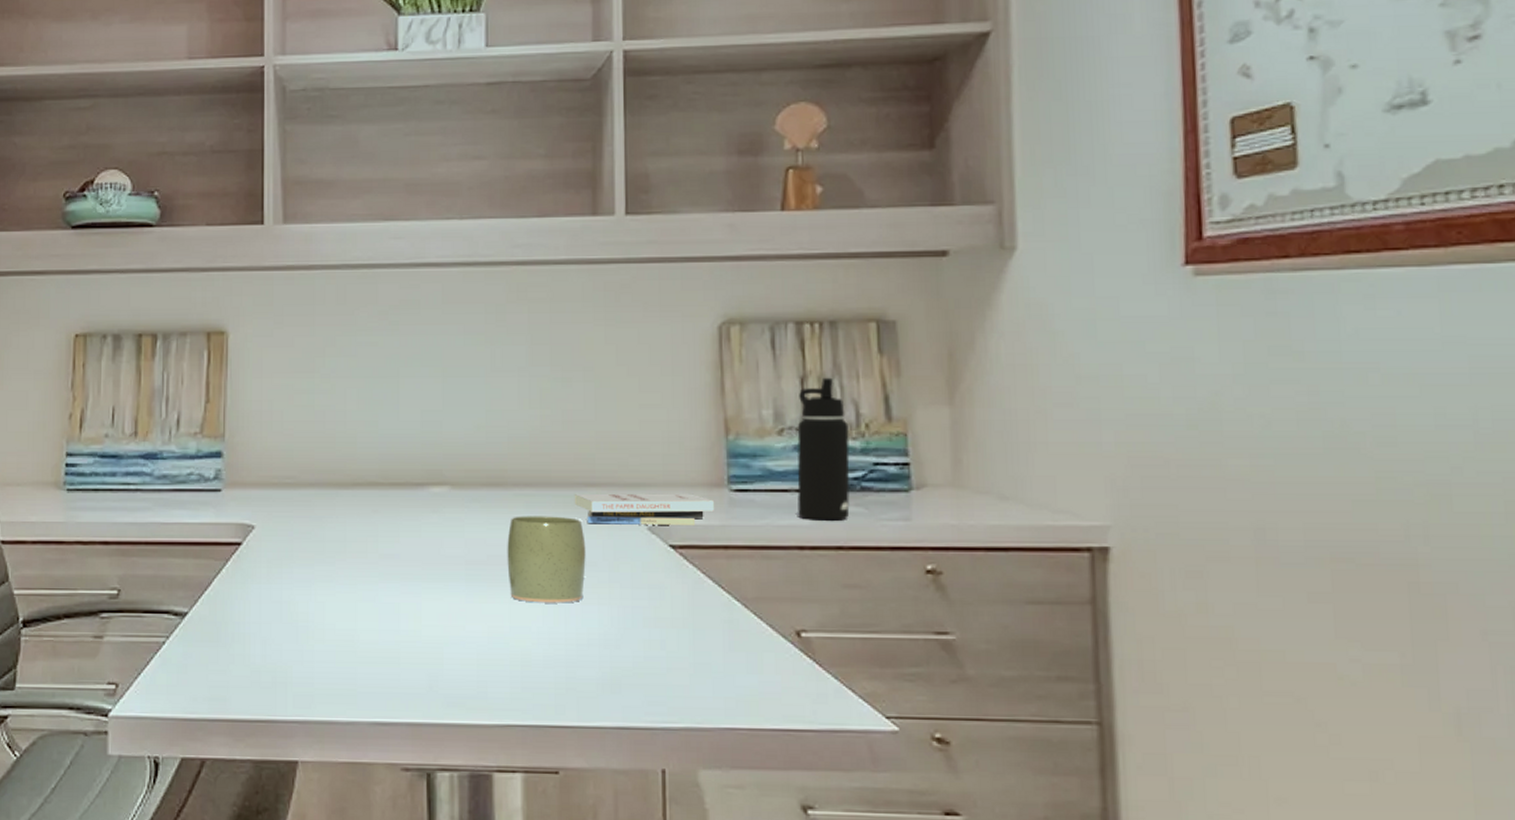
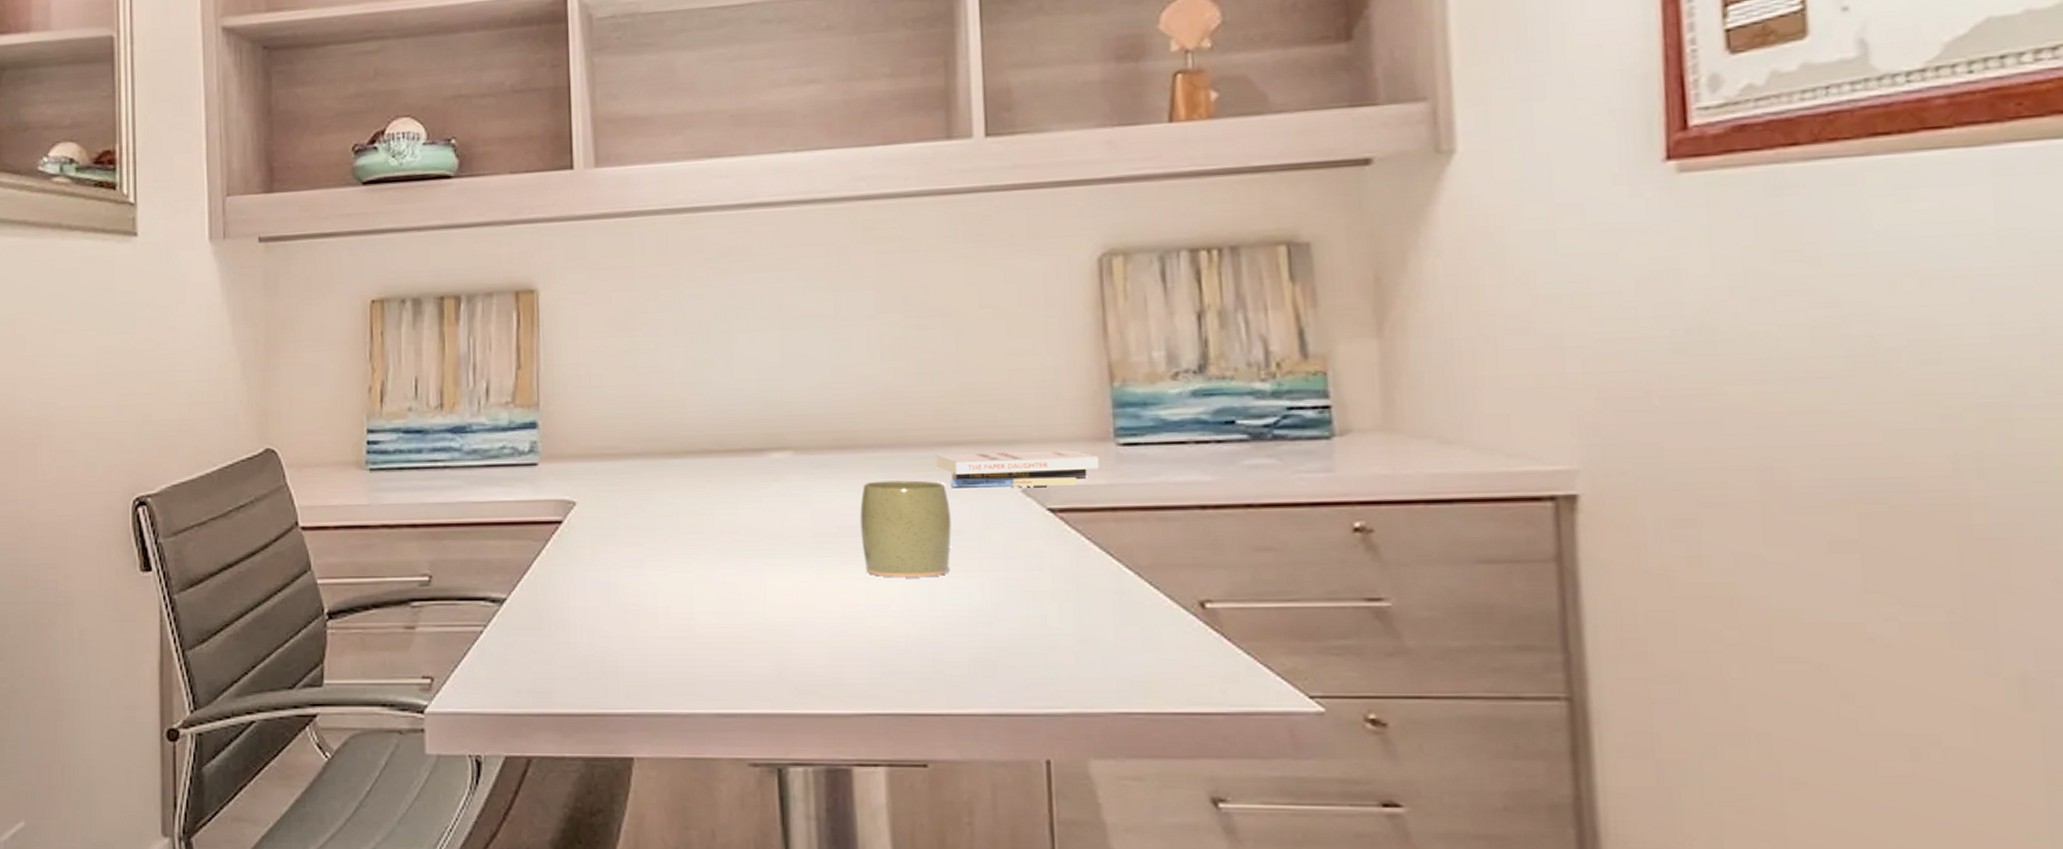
water bottle: present [797,377,850,521] -> none [1195,311,1260,475]

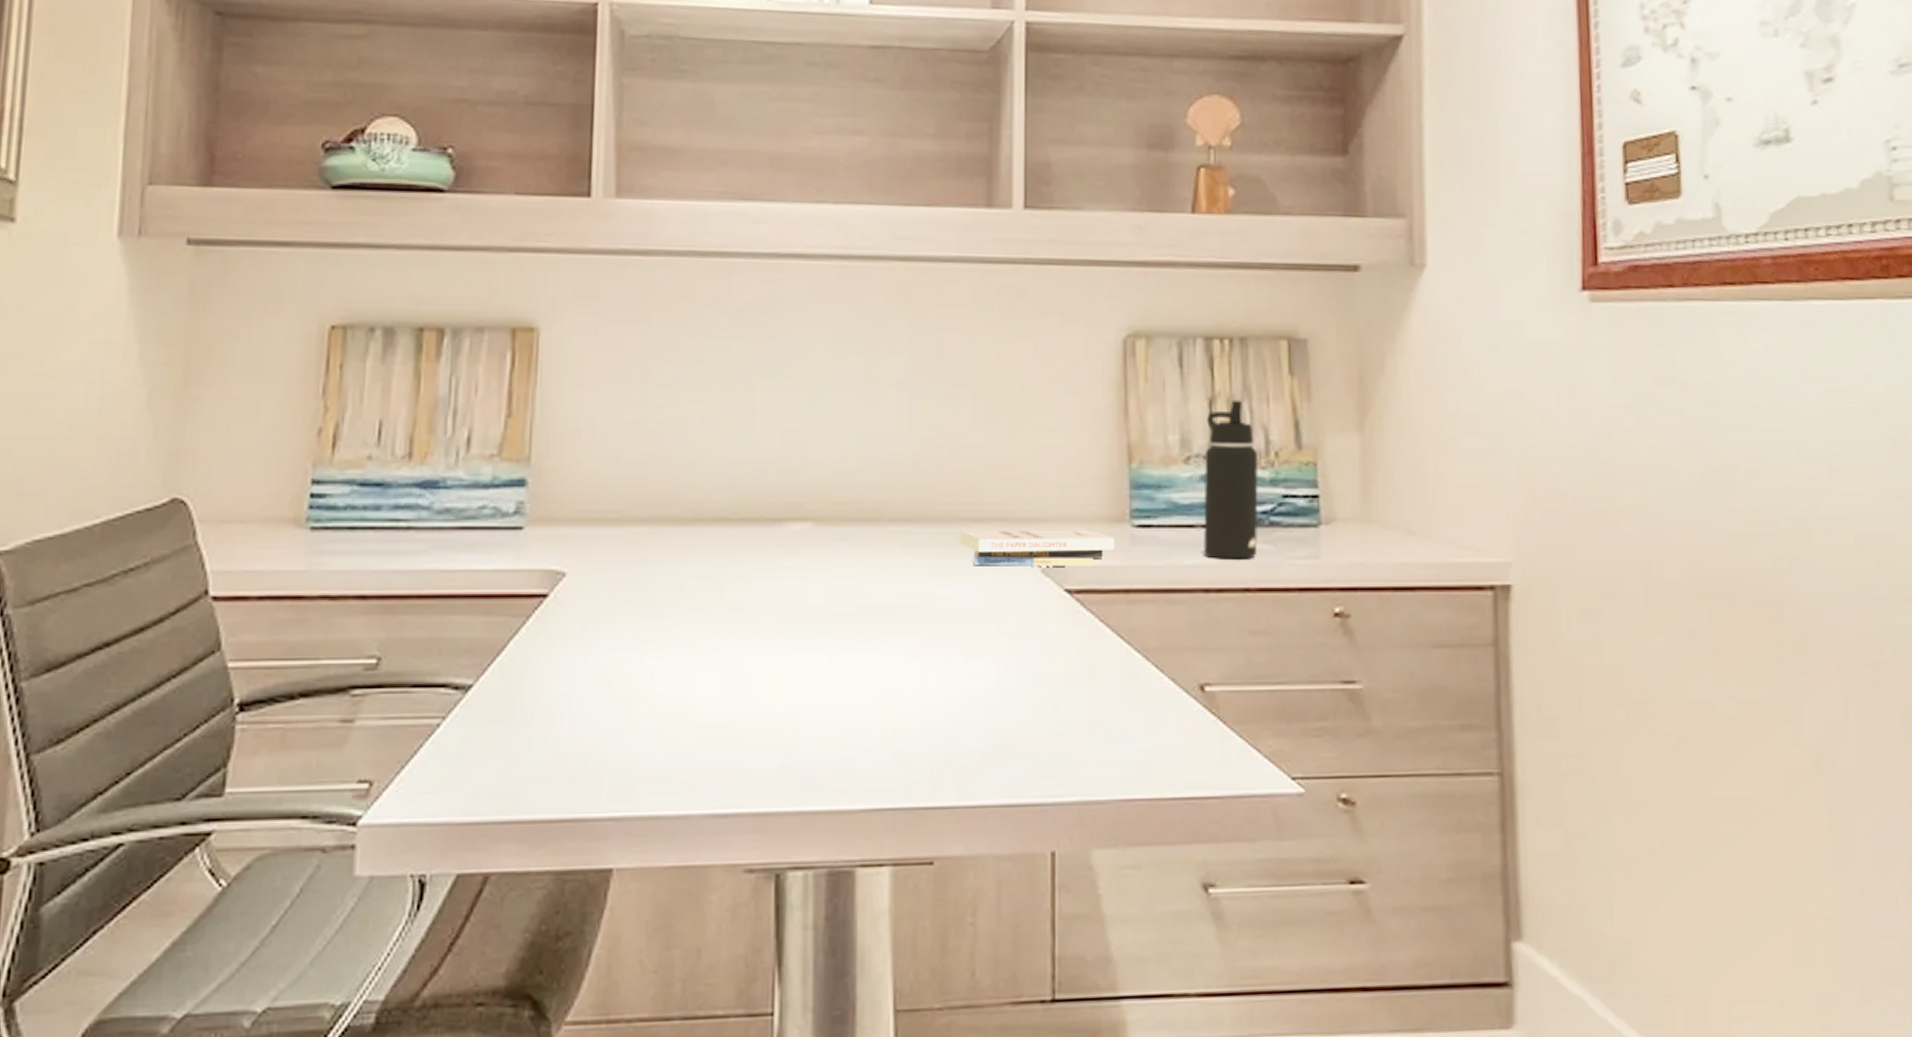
mug: present [860,480,952,578] -> none [879,557,971,661]
water bottle: none [1195,311,1260,475] -> present [1203,400,1259,559]

